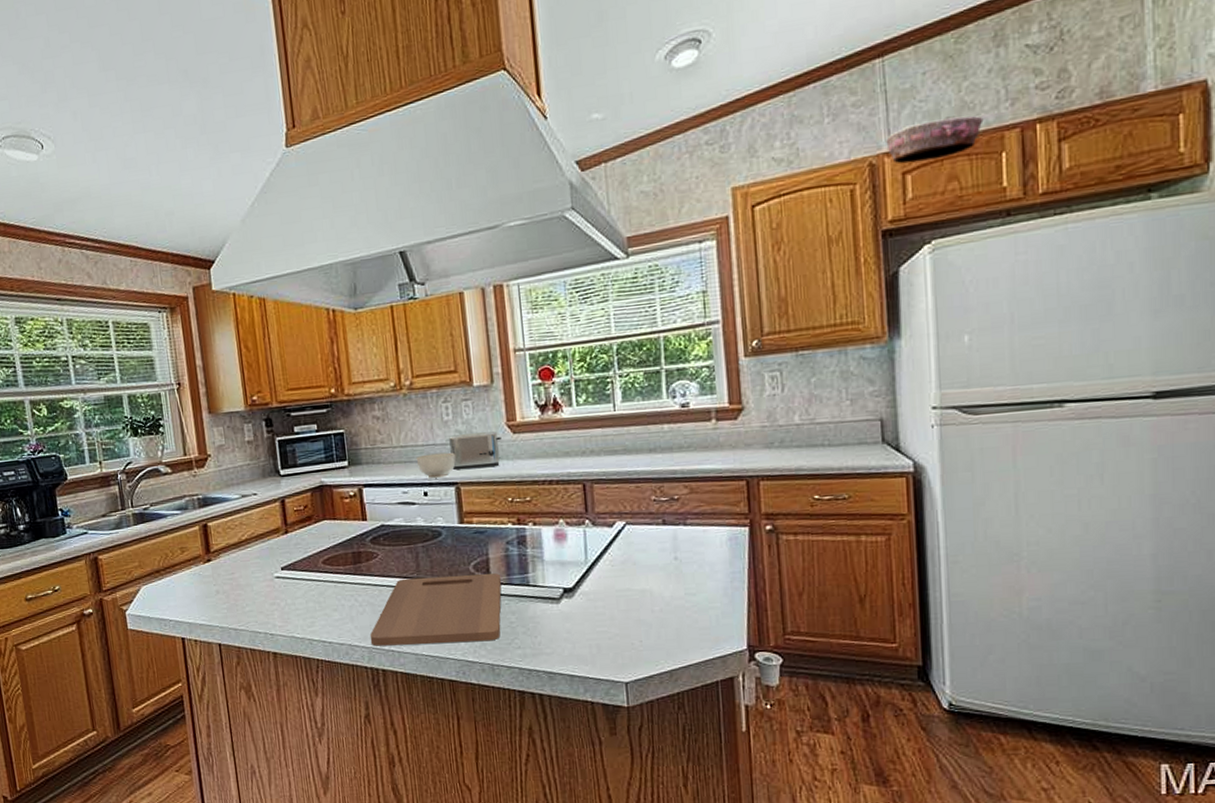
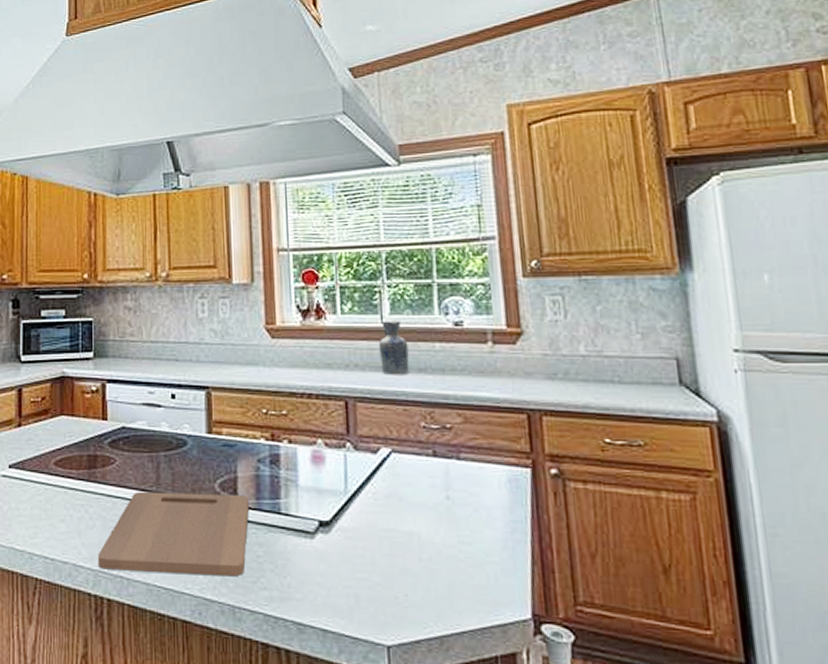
bowl: present [416,452,456,478] -> none [166,352,209,379]
toaster: present [449,431,502,471] -> none [203,333,259,373]
ceramic jug: none [612,407,641,458] -> present [378,321,410,375]
decorative basket: present [886,115,984,164] -> none [665,52,766,94]

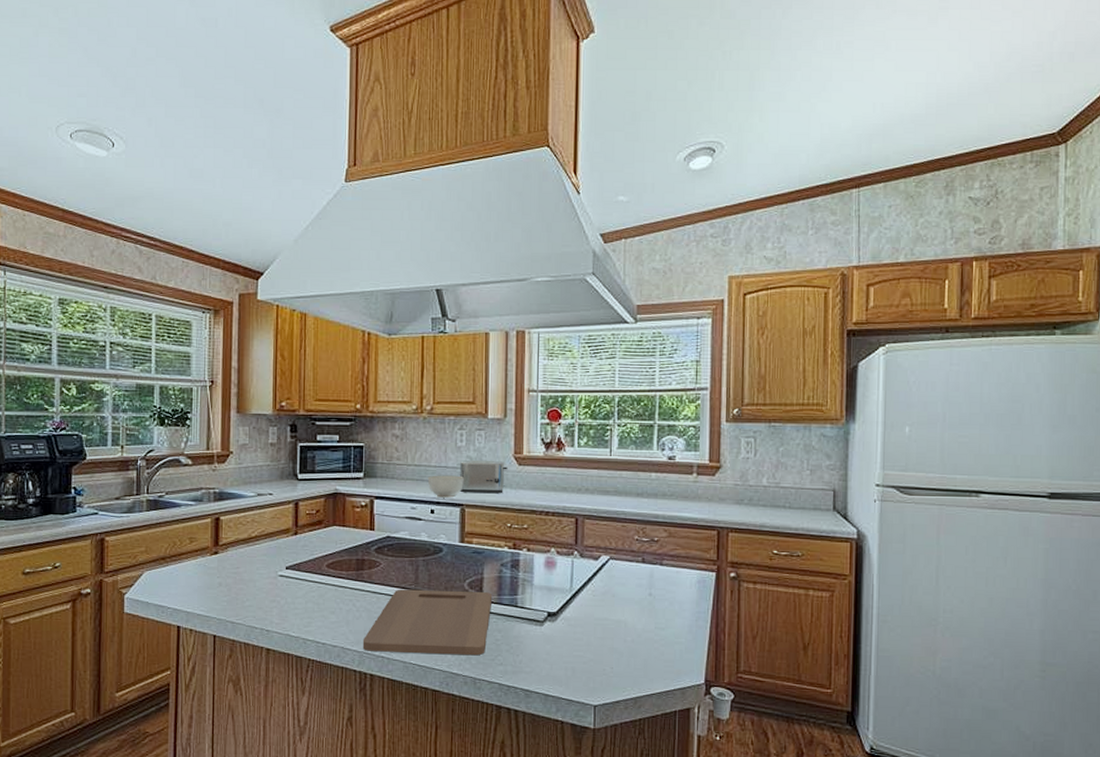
bowl: none [166,352,209,379] -> present [427,475,465,498]
toaster: none [203,333,259,373] -> present [460,459,508,494]
ceramic jug: present [378,321,410,375] -> none [606,454,630,498]

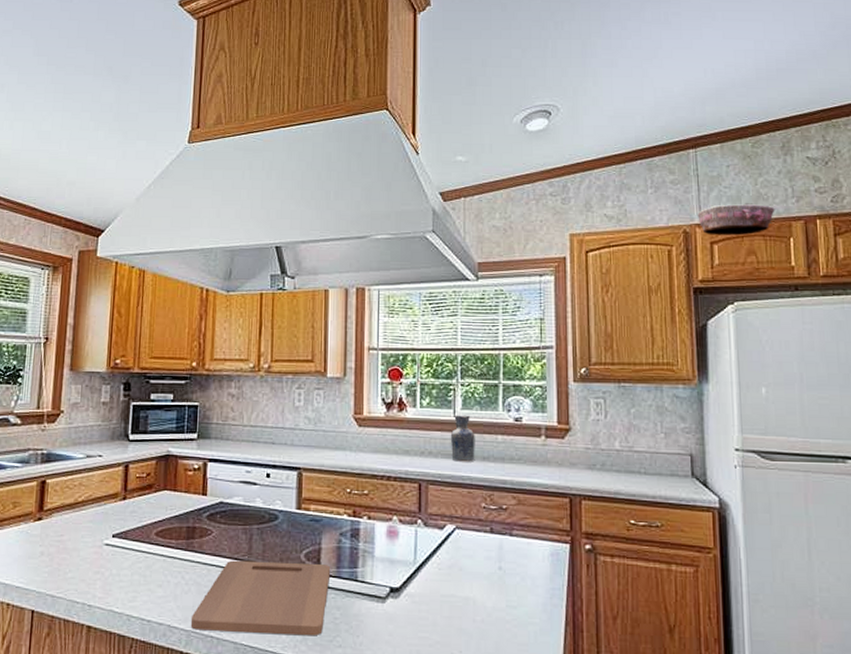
bowl: present [427,475,465,498] -> none [263,436,303,461]
toaster: present [460,459,508,494] -> none [297,420,347,457]
ceramic jug: none [606,454,630,498] -> present [450,415,475,462]
decorative basket: none [856,245,933,278] -> present [697,203,775,236]

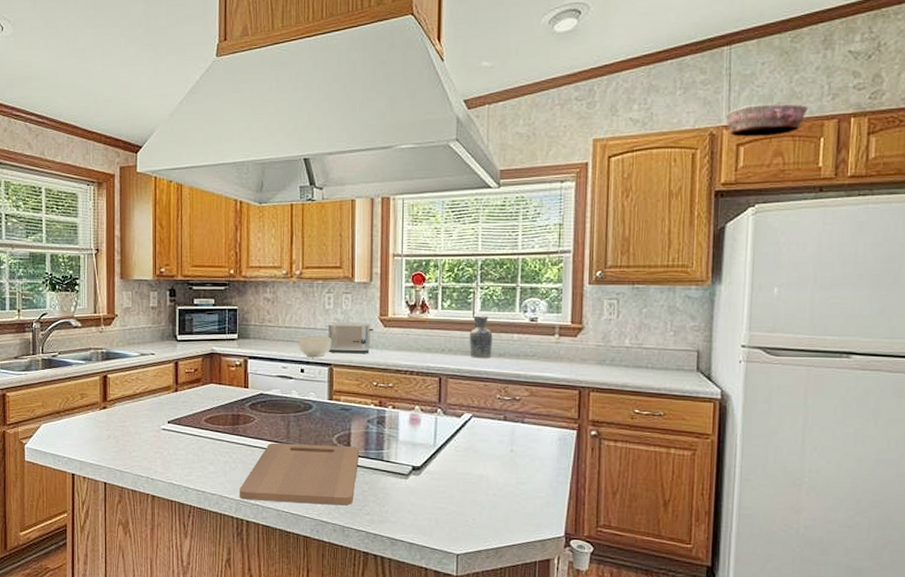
bowl: none [263,436,303,461] -> present [297,336,333,358]
toaster: none [297,420,347,457] -> present [328,321,374,354]

